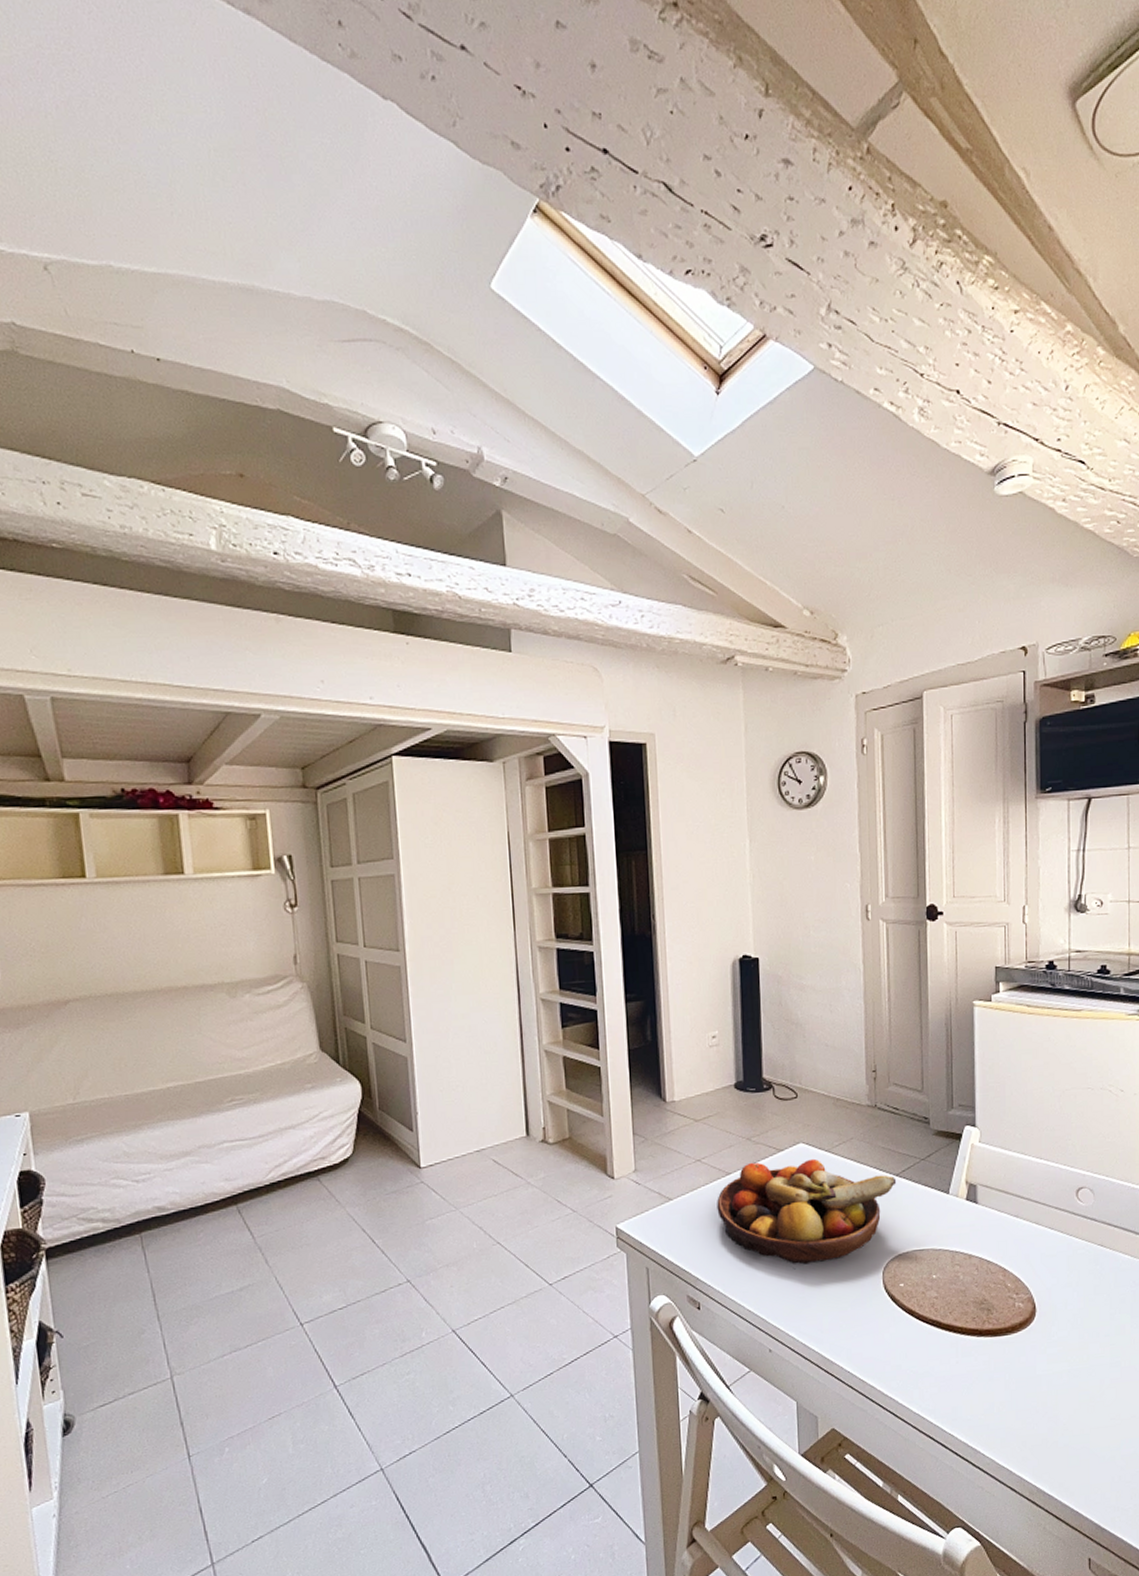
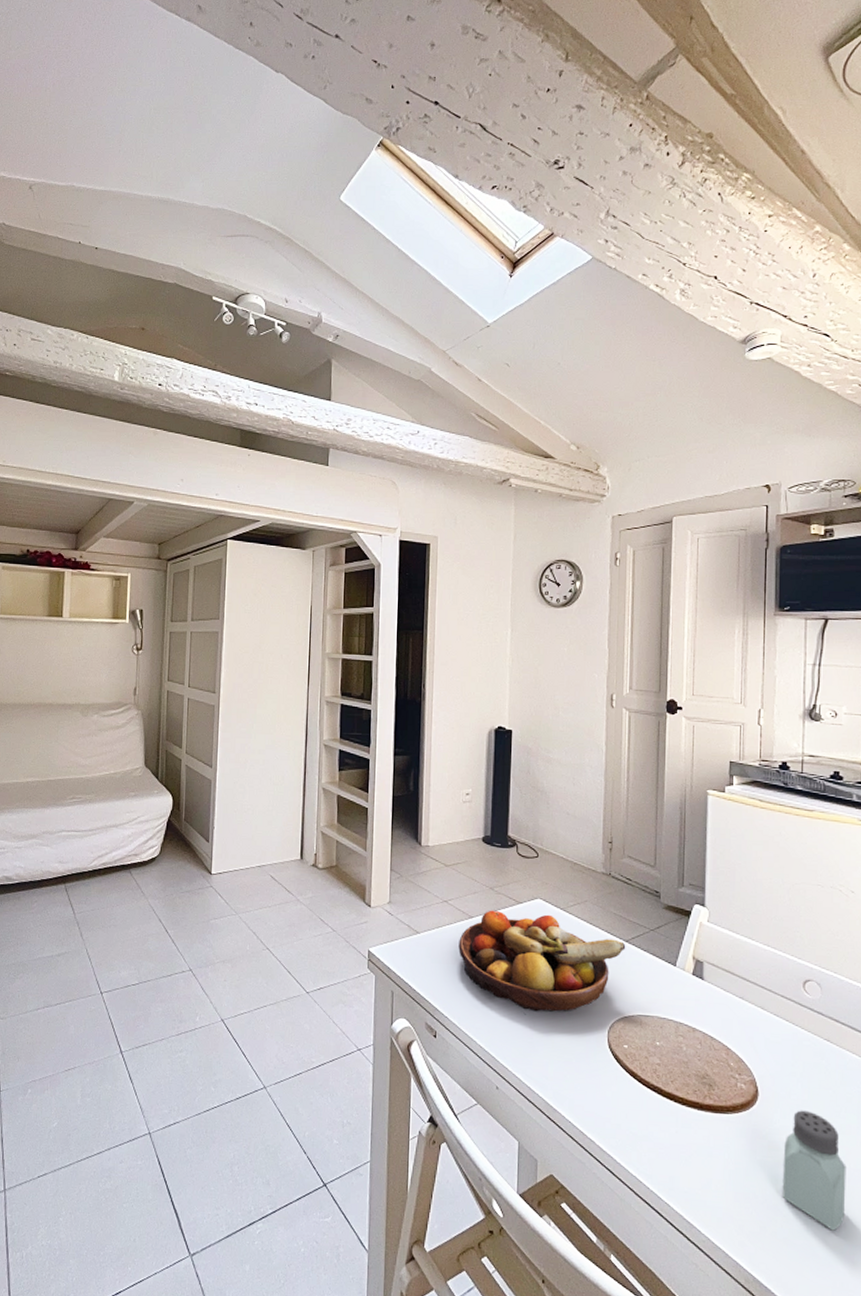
saltshaker: none [1061,1318,1122,1429] -> present [782,1110,846,1231]

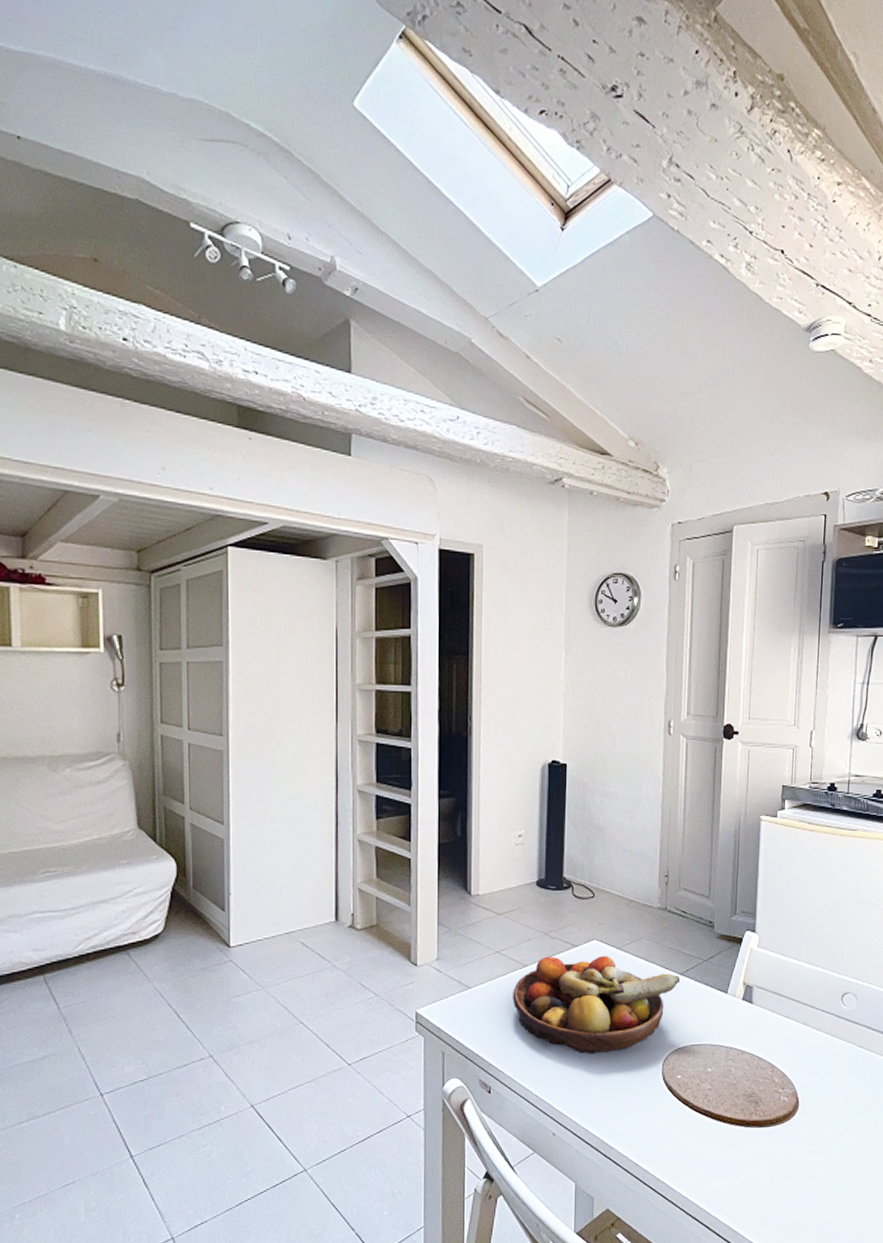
saltshaker: present [782,1110,846,1231] -> none [816,1113,872,1216]

